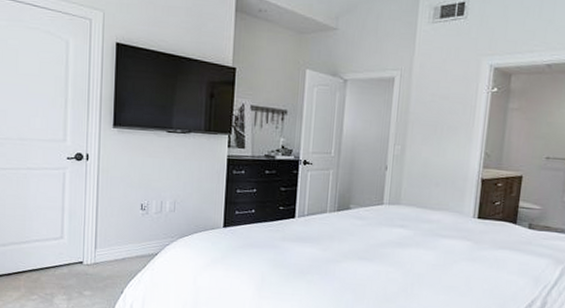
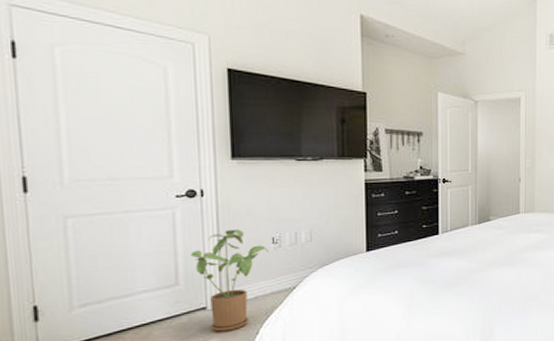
house plant: none [74,193,137,287] -> present [190,229,268,332]

